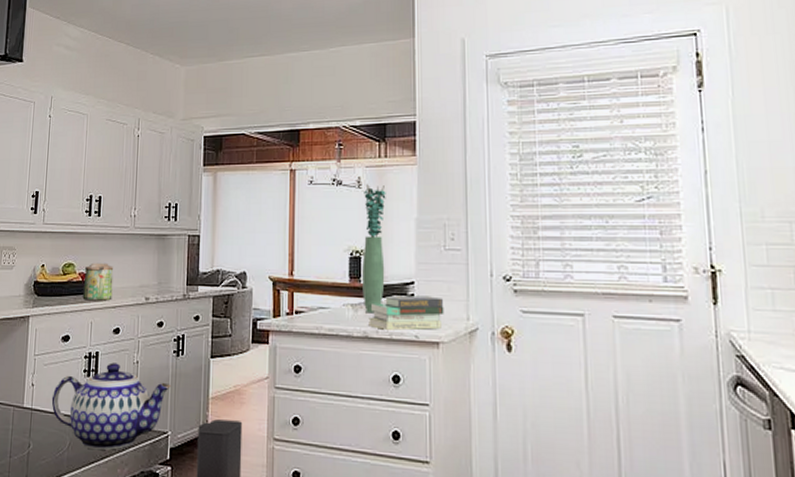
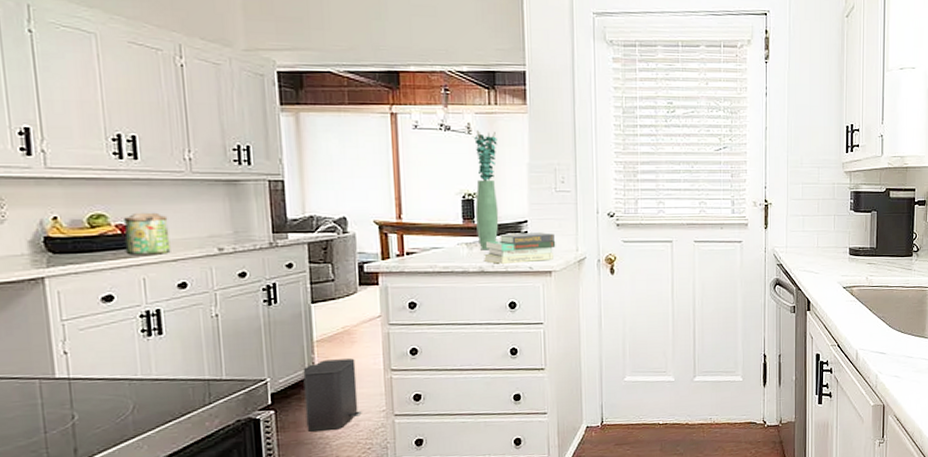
teapot: present [51,362,172,451] -> none [98,318,266,409]

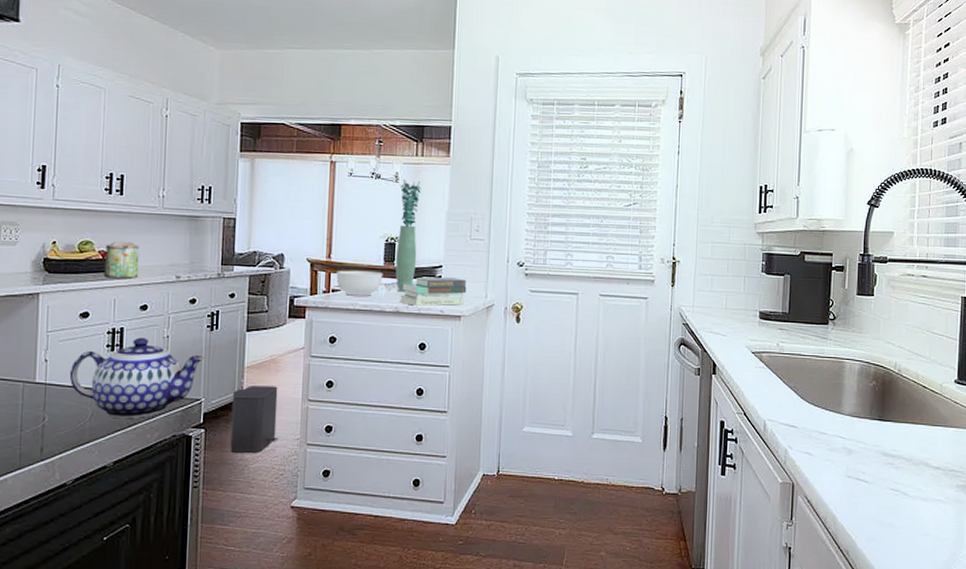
teapot: none [98,318,266,409] -> present [69,337,206,419]
bowl: none [409,230,463,259] -> present [336,270,383,297]

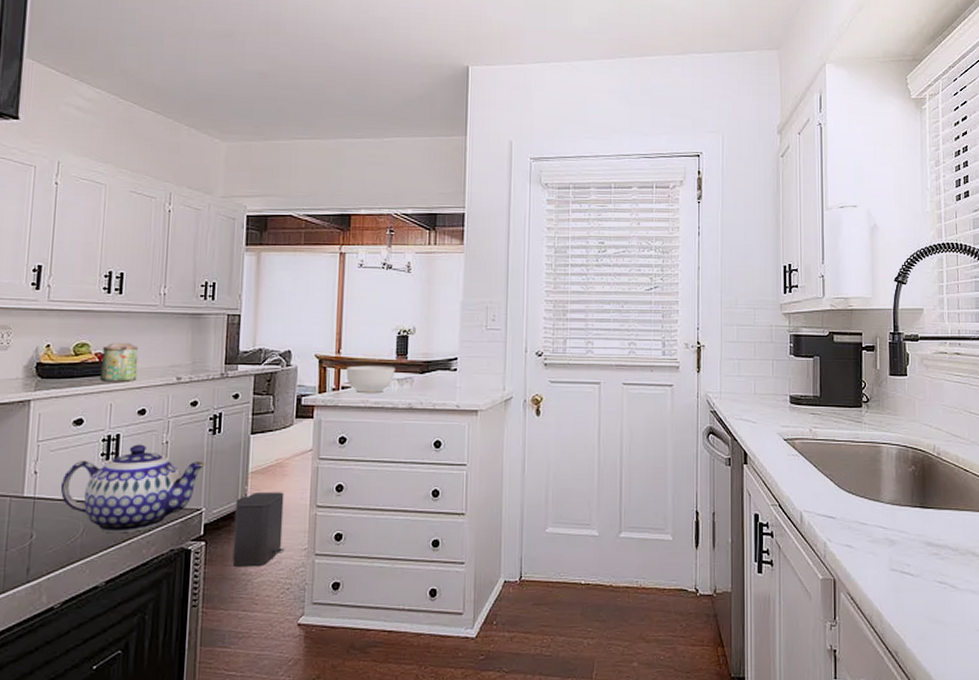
vase: present [395,179,421,292] -> none [408,269,434,387]
books: present [400,277,467,306] -> none [413,370,484,401]

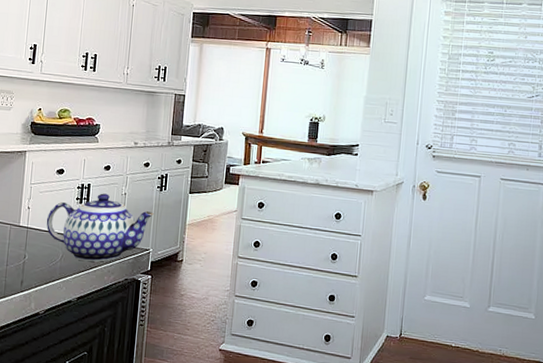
canister: present [100,342,139,382] -> none [77,110,107,143]
pedal bin: present [232,492,285,566] -> none [171,241,213,300]
bowl: present [346,365,396,394] -> none [266,144,307,169]

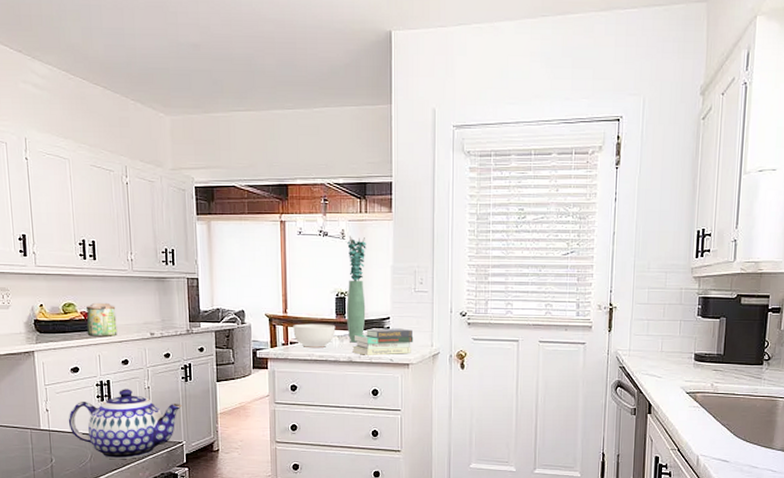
canister: none [77,110,107,143] -> present [86,302,117,337]
bowl: none [266,144,307,169] -> present [293,323,336,349]
vase: none [317,66,343,167] -> present [347,236,366,343]
books: none [320,154,380,181] -> present [352,328,414,355]

